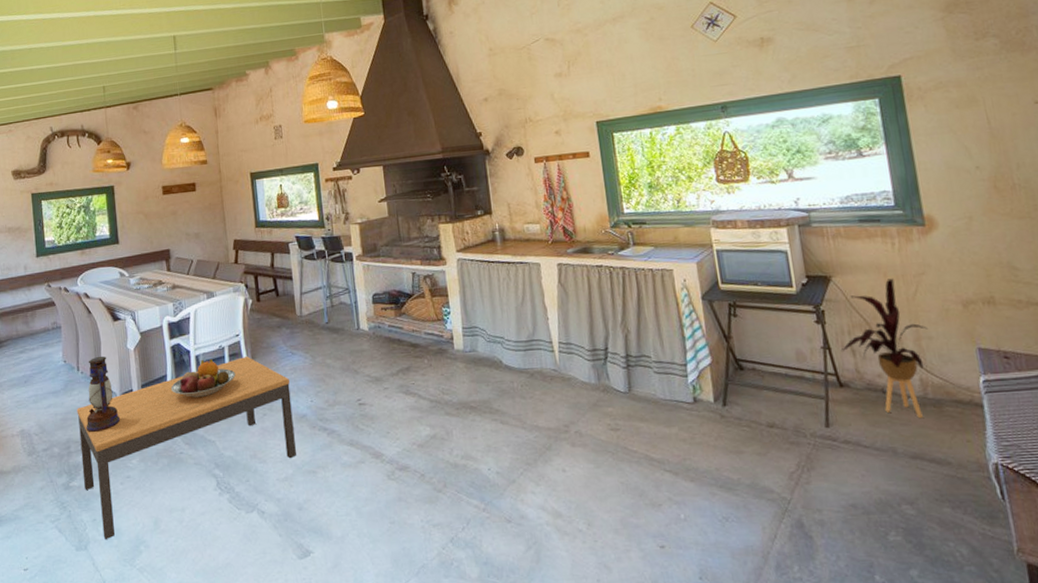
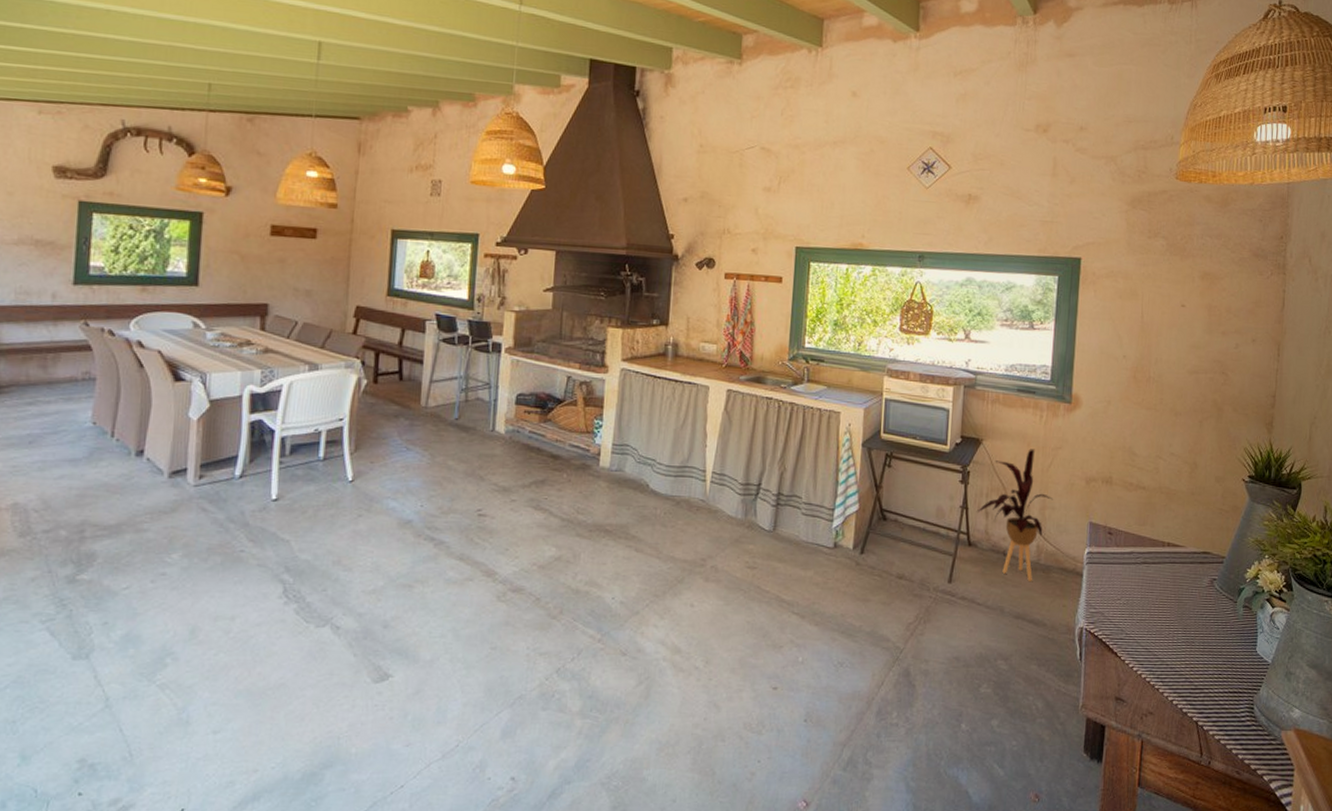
coffee table: present [77,356,296,539] -> none [97,446,398,647]
lantern: present [86,356,121,433] -> none [112,422,164,517]
fruit bowl: present [170,358,236,399] -> none [240,442,331,488]

